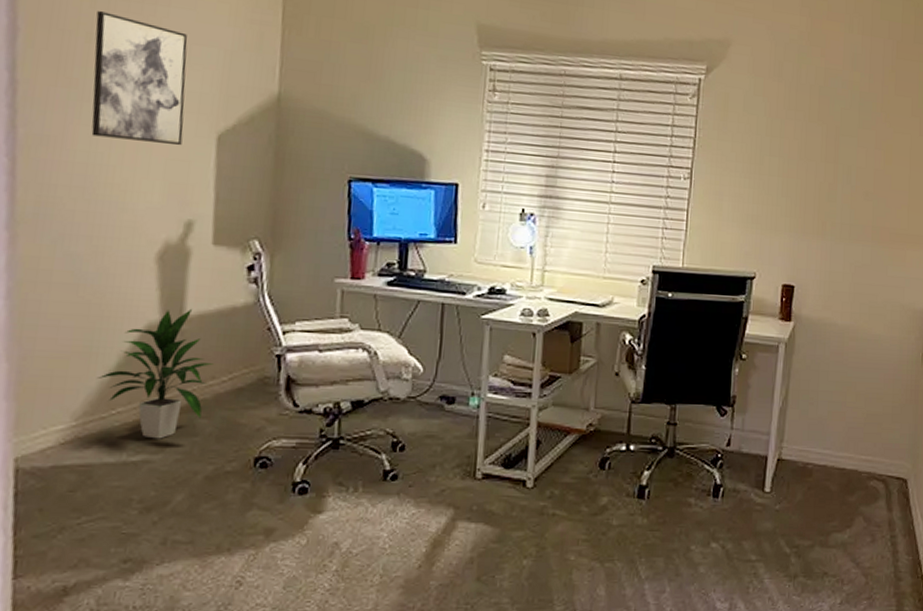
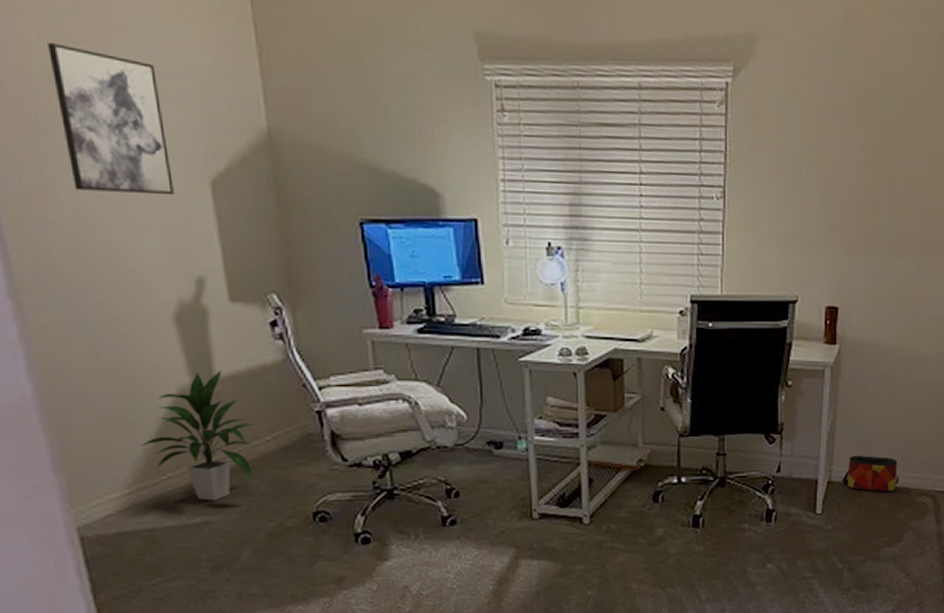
bag: none [792,433,851,474] -> present [842,455,900,492]

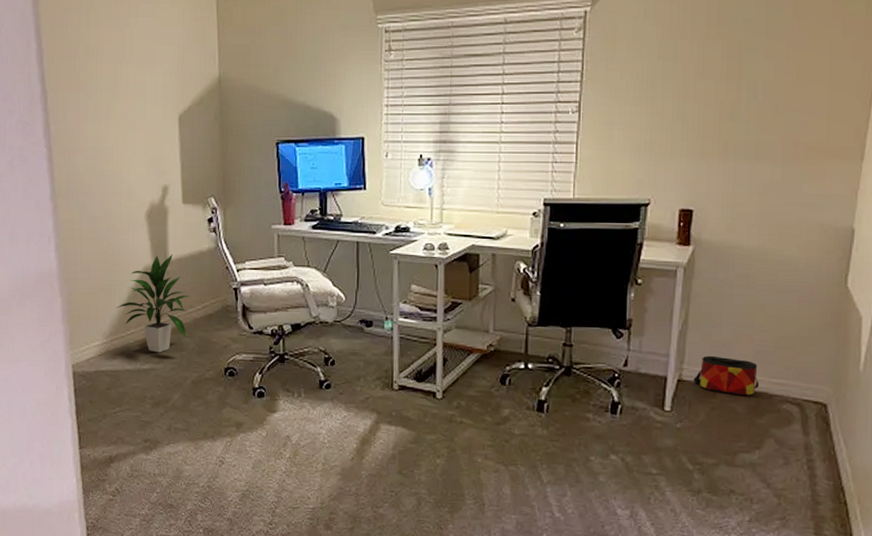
wall art: present [47,43,174,194] -> none [90,29,155,126]

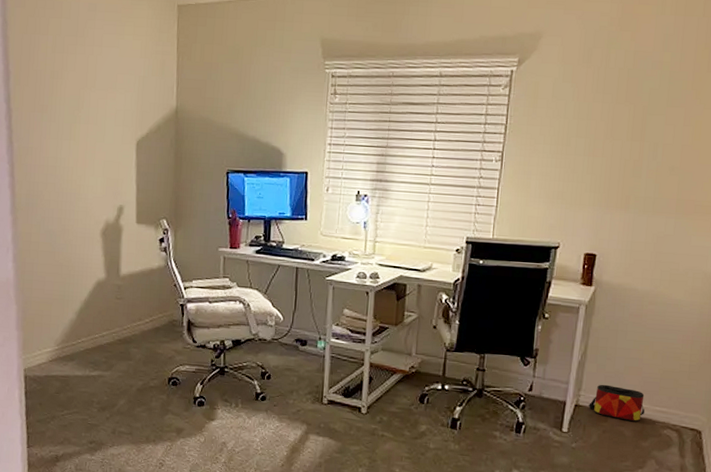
indoor plant: present [116,254,191,353] -> none [69,269,140,361]

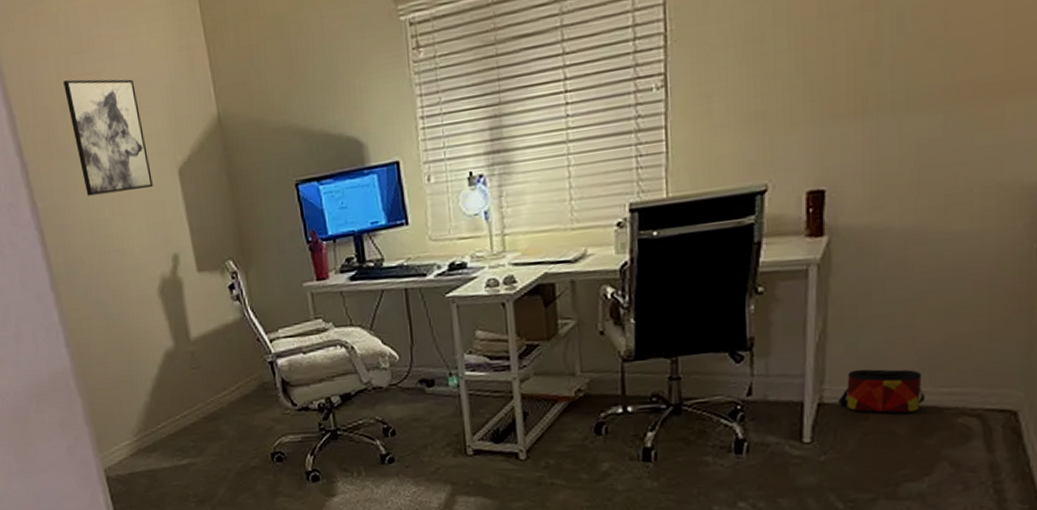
wall art: none [56,54,115,150] -> present [63,79,153,196]

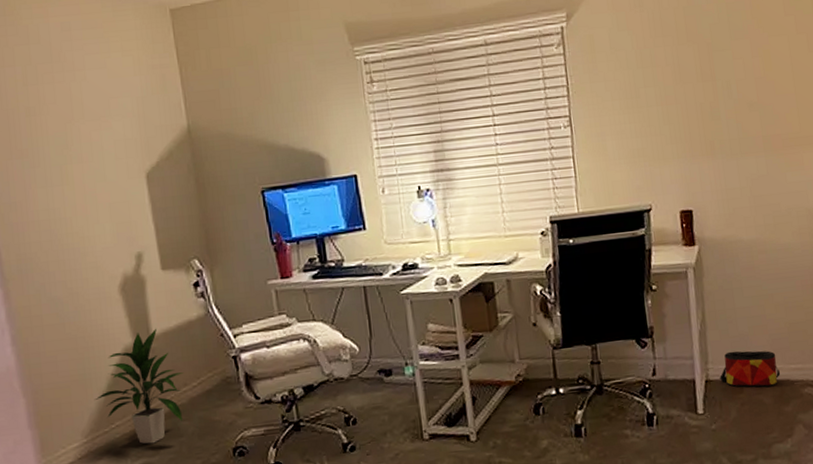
wall art: present [63,79,153,196] -> none [30,86,119,195]
indoor plant: none [142,331,223,445] -> present [95,328,183,444]

